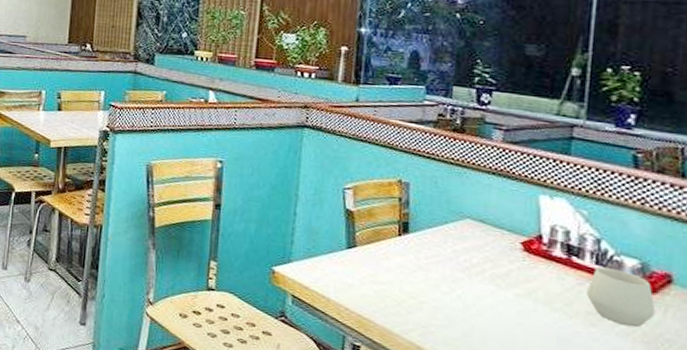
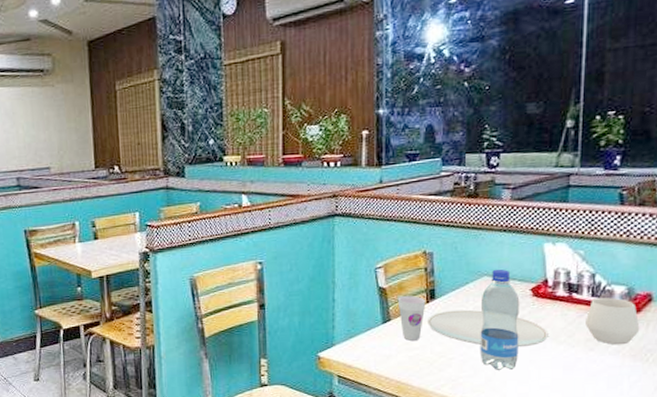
cup: none [365,223,398,274] -> present [397,295,426,341]
plate: none [398,248,541,307] -> present [428,309,548,348]
bottle: none [456,213,508,329] -> present [480,269,520,370]

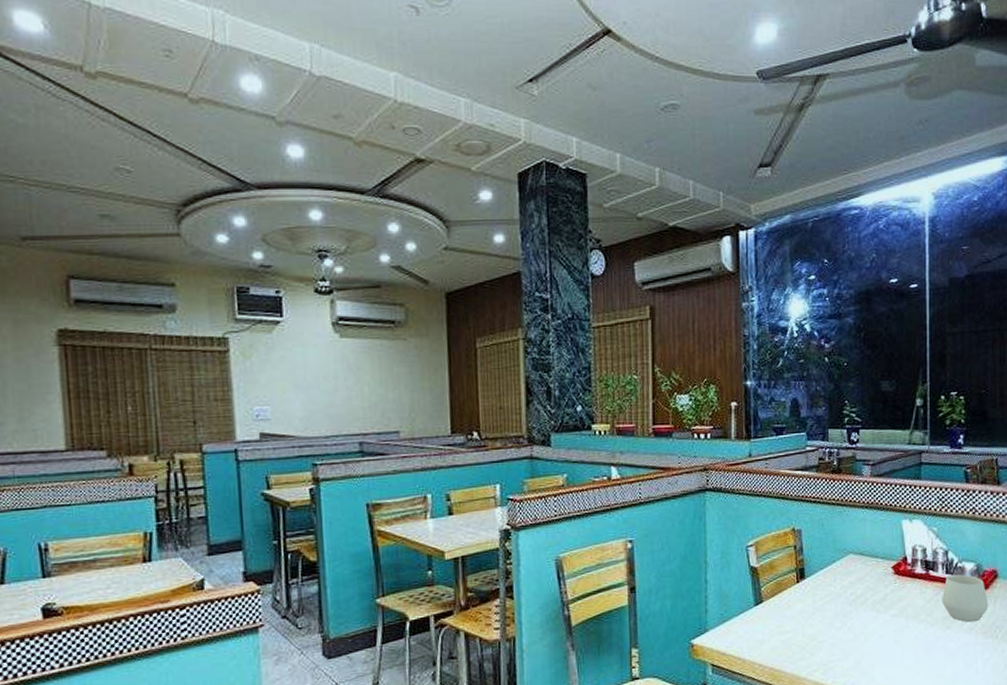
cup: present [397,295,426,341] -> none [769,575,796,624]
plate: present [428,309,548,348] -> none [798,589,910,628]
bottle: present [480,269,520,370] -> none [847,546,884,652]

